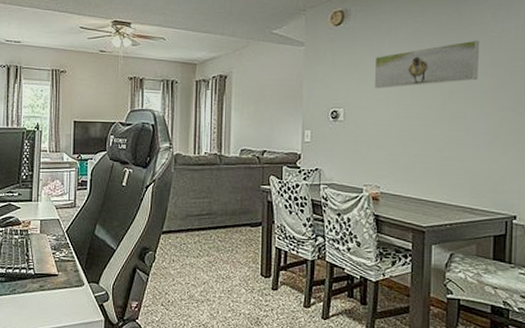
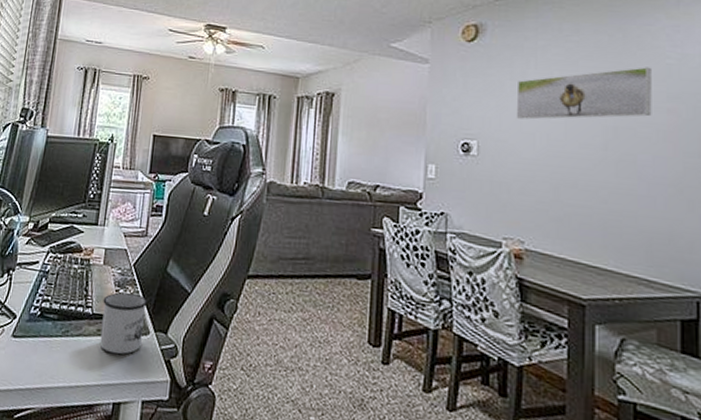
mug: none [42,254,80,304] -> present [99,292,147,354]

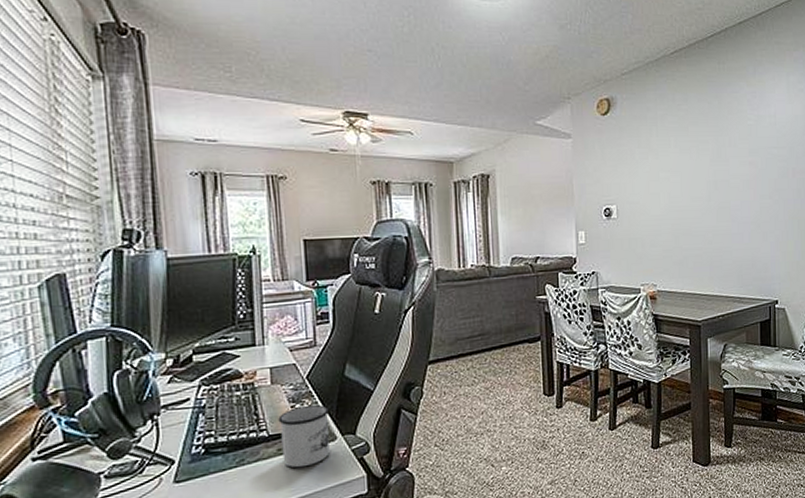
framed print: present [516,67,652,120] -> none [644,128,739,182]

